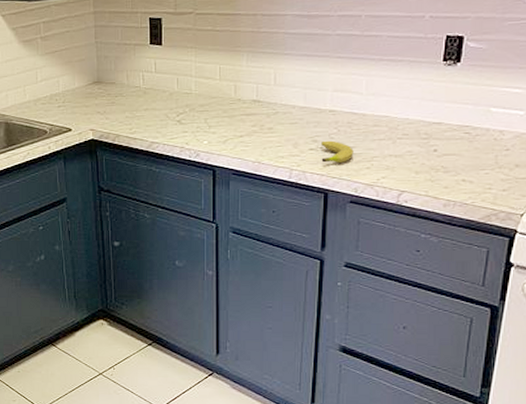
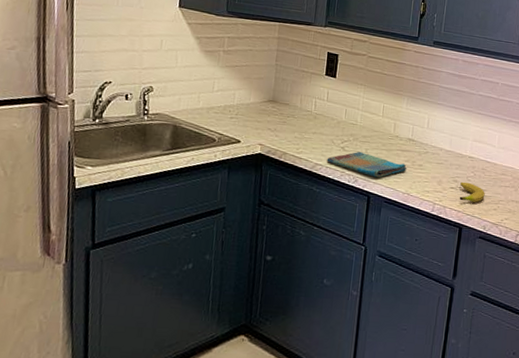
dish towel: none [163,122,255,149] -> present [326,151,408,178]

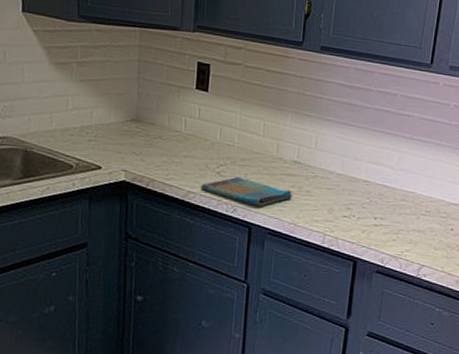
fruit: present [459,181,485,203] -> none [353,209,383,233]

